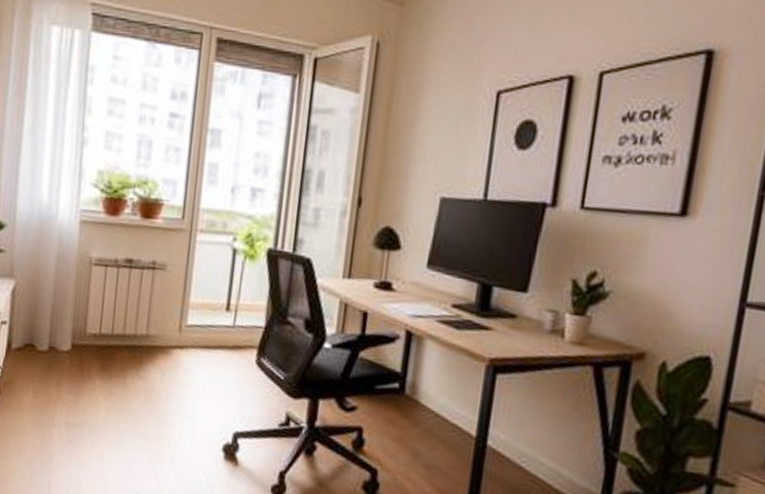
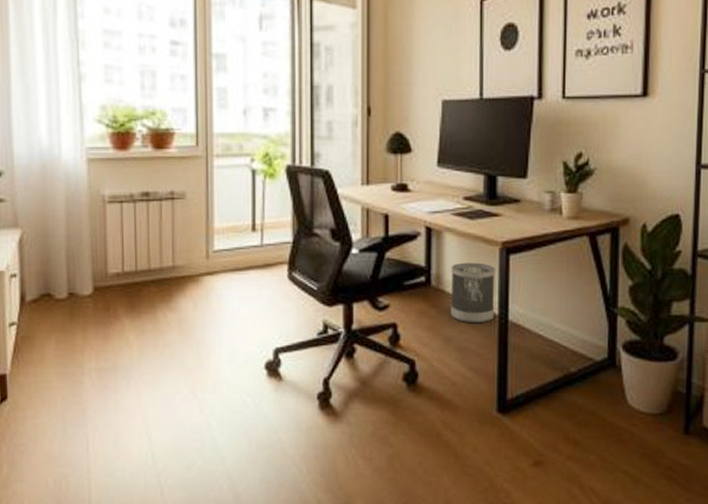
wastebasket: none [422,374,479,443] -> present [450,262,496,324]

